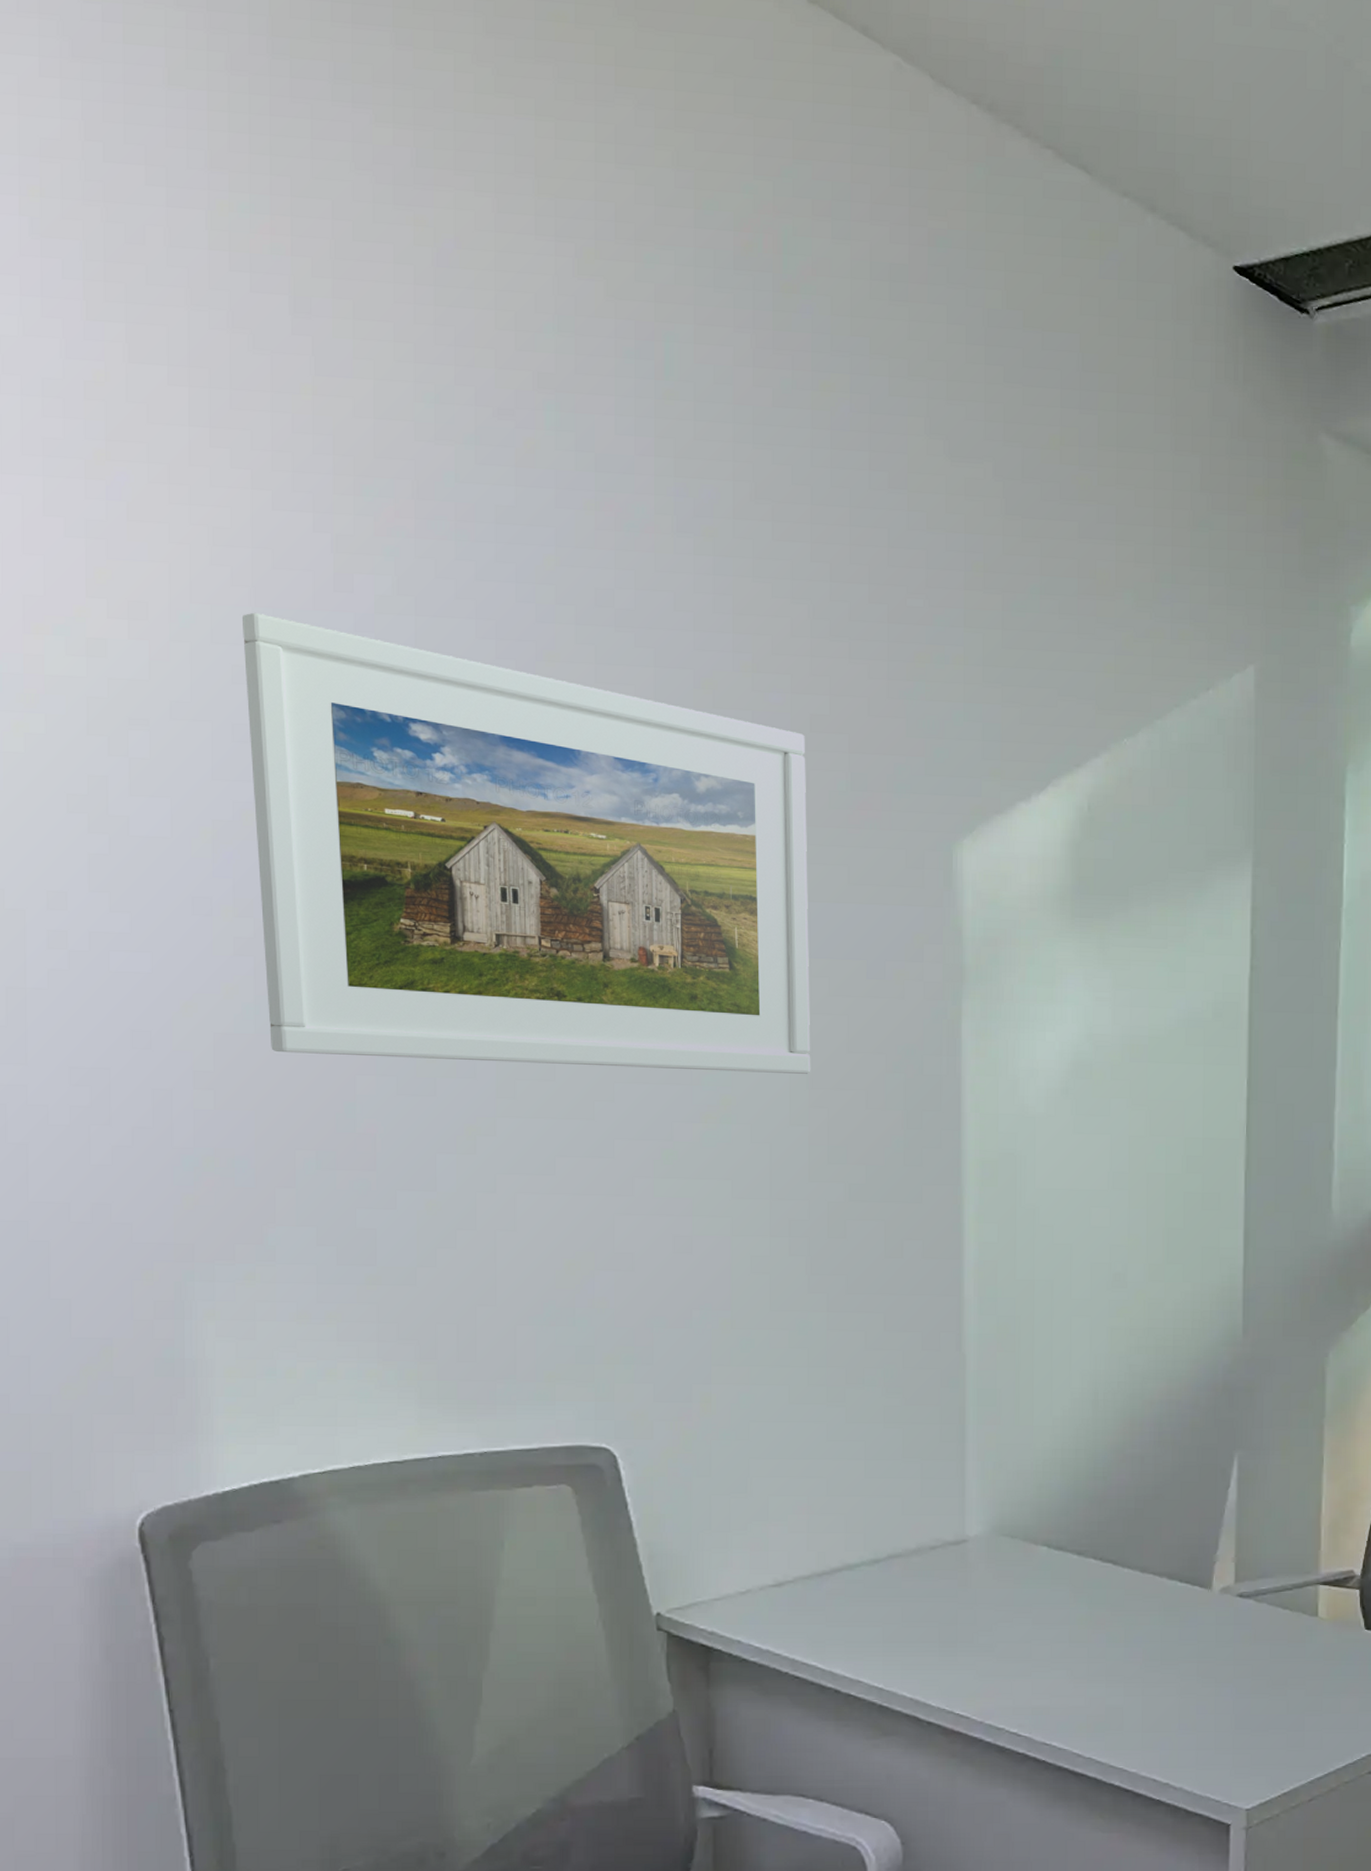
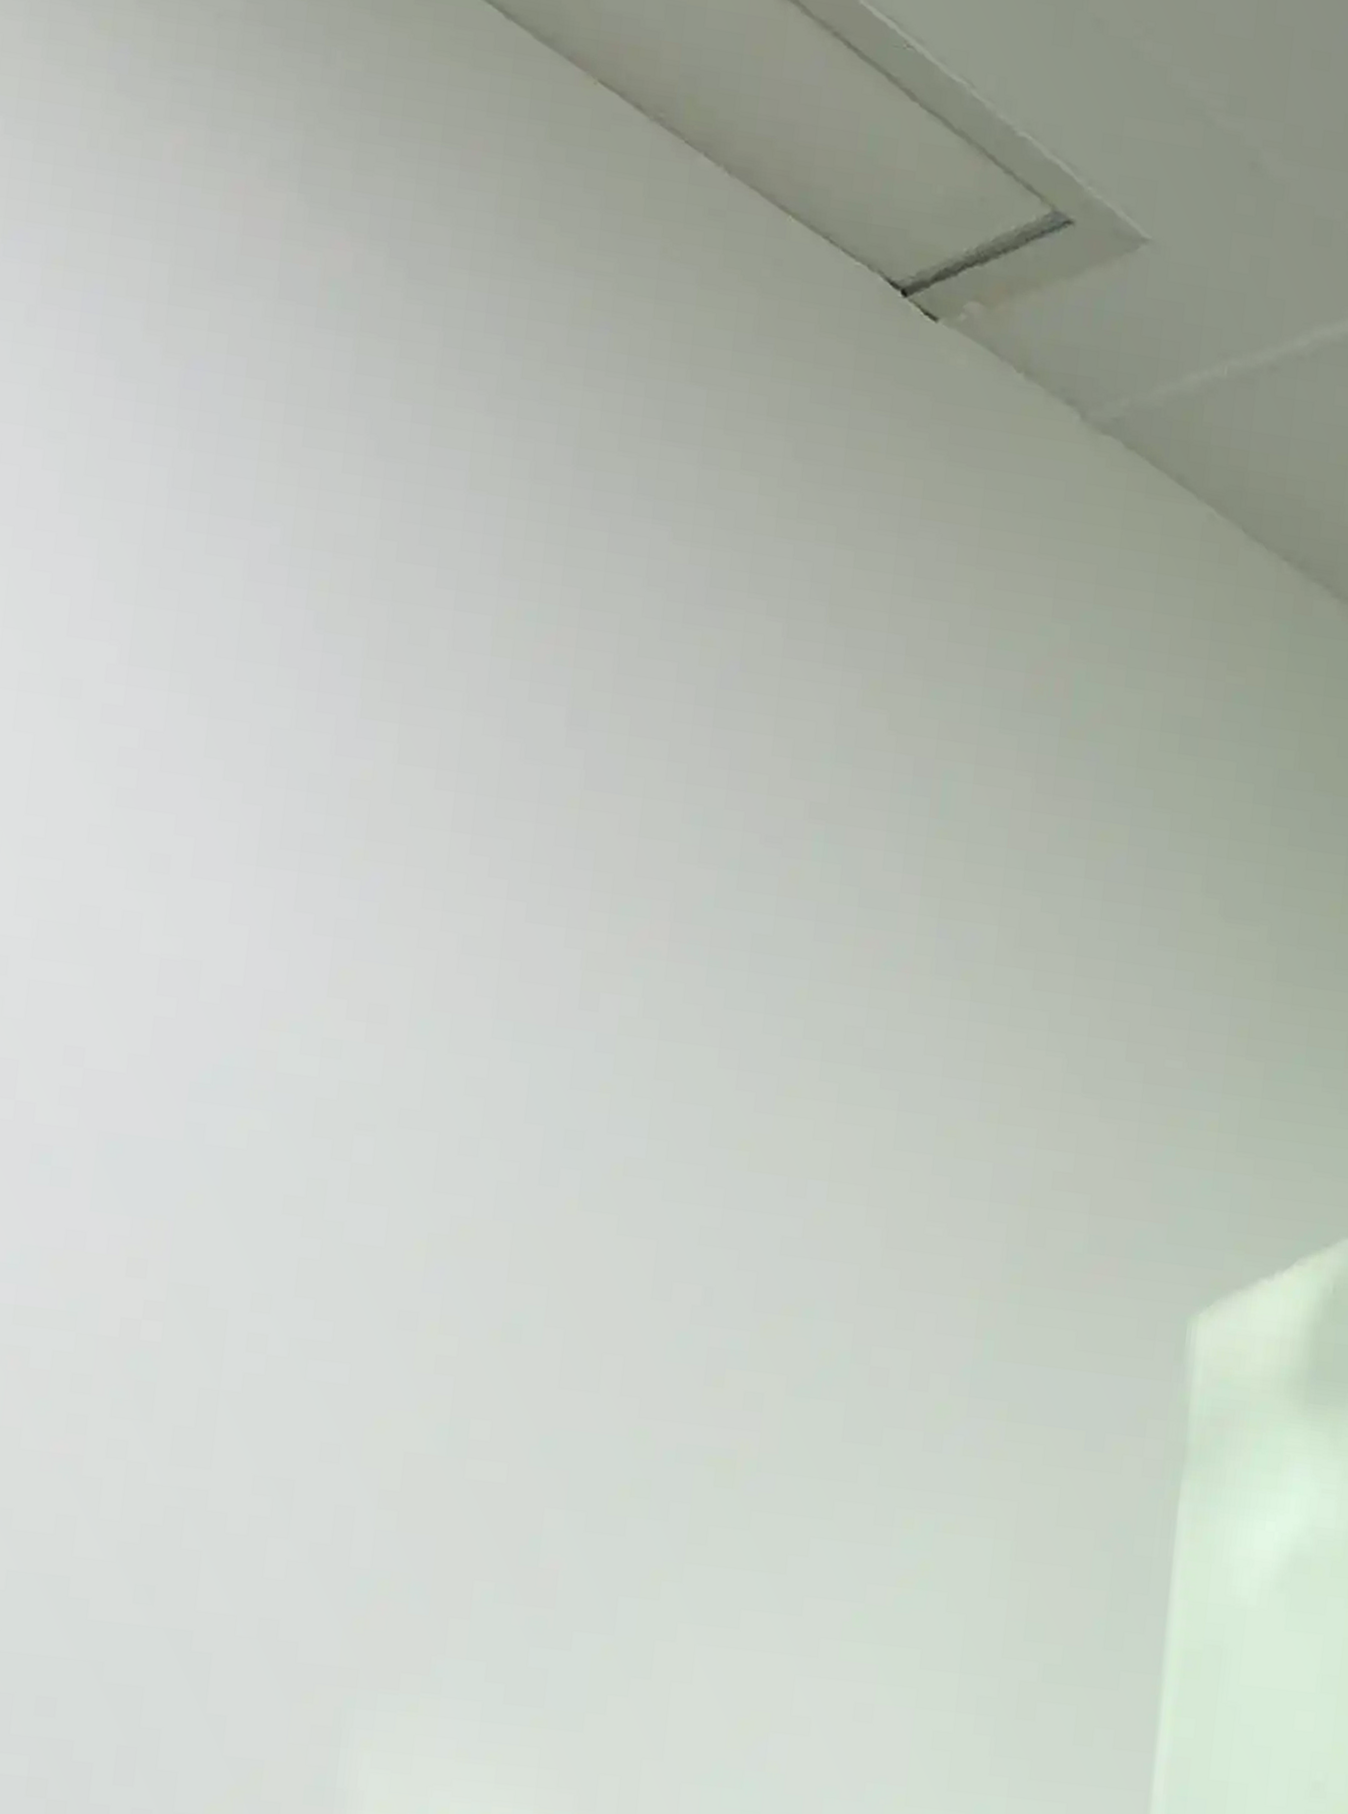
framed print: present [241,612,811,1074] -> none [461,1024,1046,1545]

